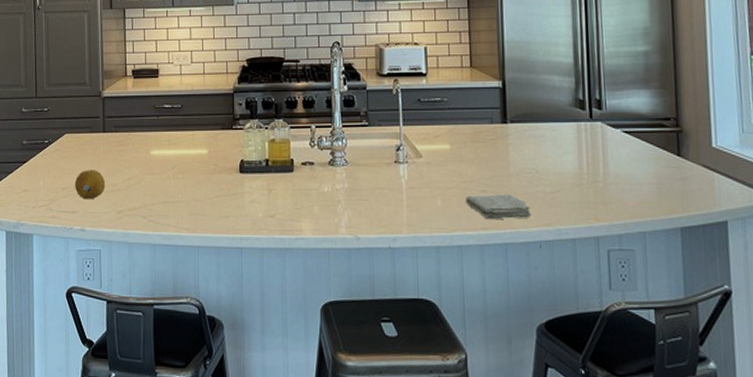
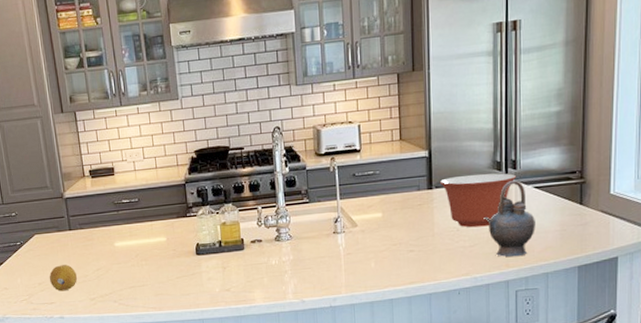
washcloth: present [465,194,532,220] -> none [395,251,453,275]
mixing bowl: none [515,111,602,171] -> present [439,173,516,228]
teapot: none [566,121,627,210] -> present [483,180,535,257]

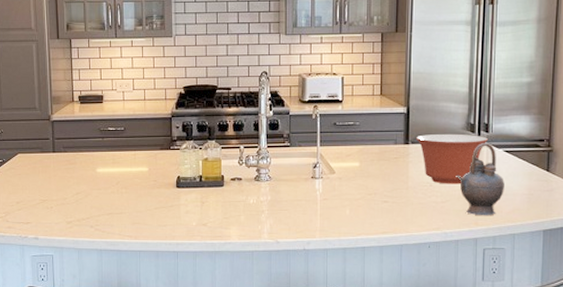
fruit: present [49,264,78,292] -> none [27,186,56,212]

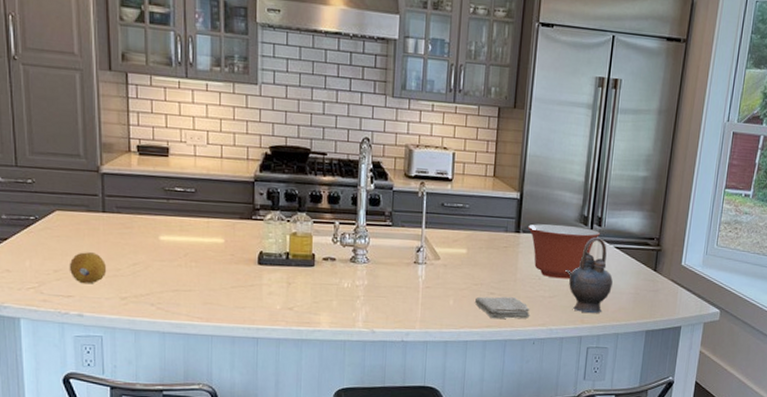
fruit: none [27,186,56,212] -> present [69,252,107,284]
washcloth: none [369,204,424,226] -> present [474,296,530,319]

